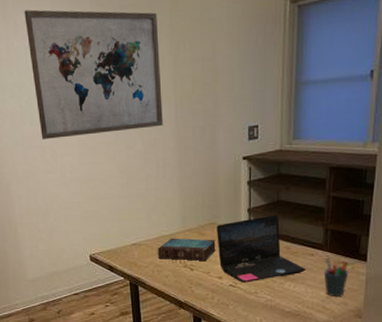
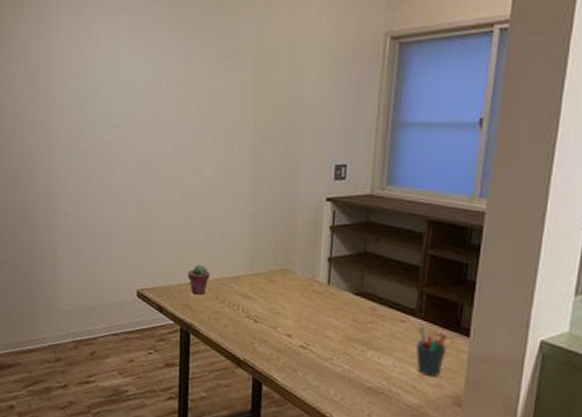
wall art: present [24,9,163,139] -> none [99,20,243,155]
potted succulent: none [131,227,150,253] -> present [188,264,210,295]
book: present [157,238,216,262] -> none [217,281,287,314]
laptop: present [217,214,306,283] -> none [289,268,394,346]

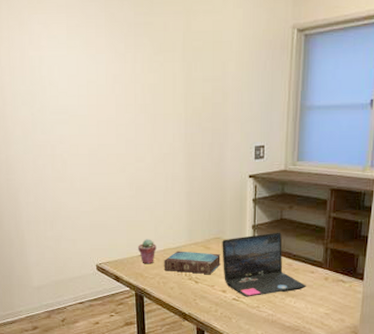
book: none [217,281,287,314] -> present [163,251,221,275]
laptop: none [289,268,394,346] -> present [222,232,306,297]
pen holder: present [416,325,447,376] -> none [323,274,347,313]

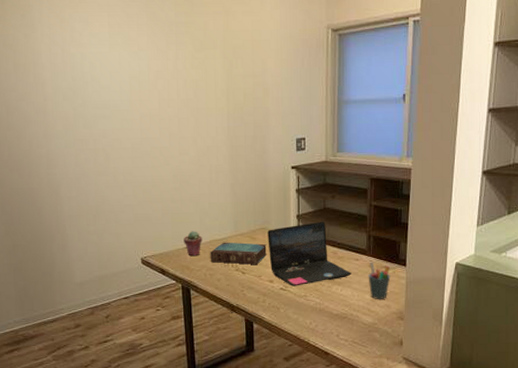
pen holder: none [323,274,347,313] -> present [368,261,391,299]

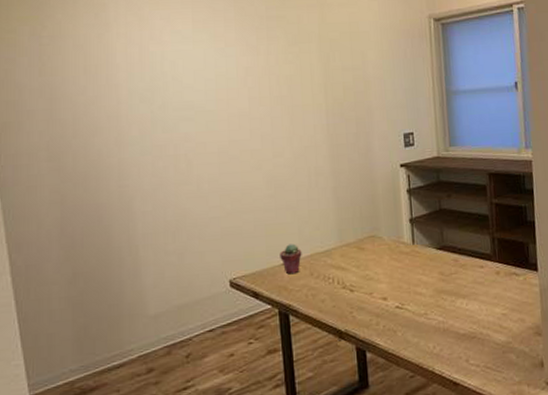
book: present [210,242,267,265] -> none [311,254,378,281]
laptop: present [267,221,352,286] -> none [377,224,477,304]
pen holder: present [368,261,391,299] -> none [495,268,522,313]

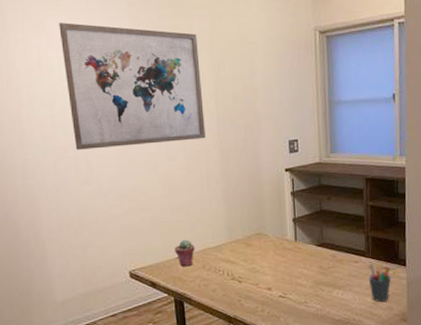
wall art: none [162,16,314,147] -> present [59,22,206,150]
pen holder: none [495,268,522,313] -> present [368,263,392,302]

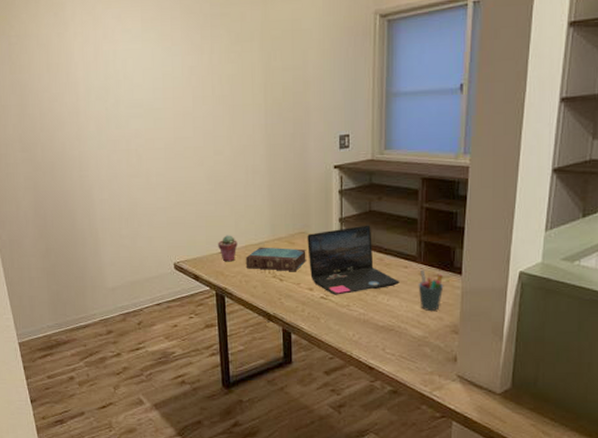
wall art: present [59,22,206,150] -> none [114,15,253,143]
book: none [203,249,264,273] -> present [245,247,306,272]
laptop: none [263,223,352,293] -> present [307,225,400,295]

